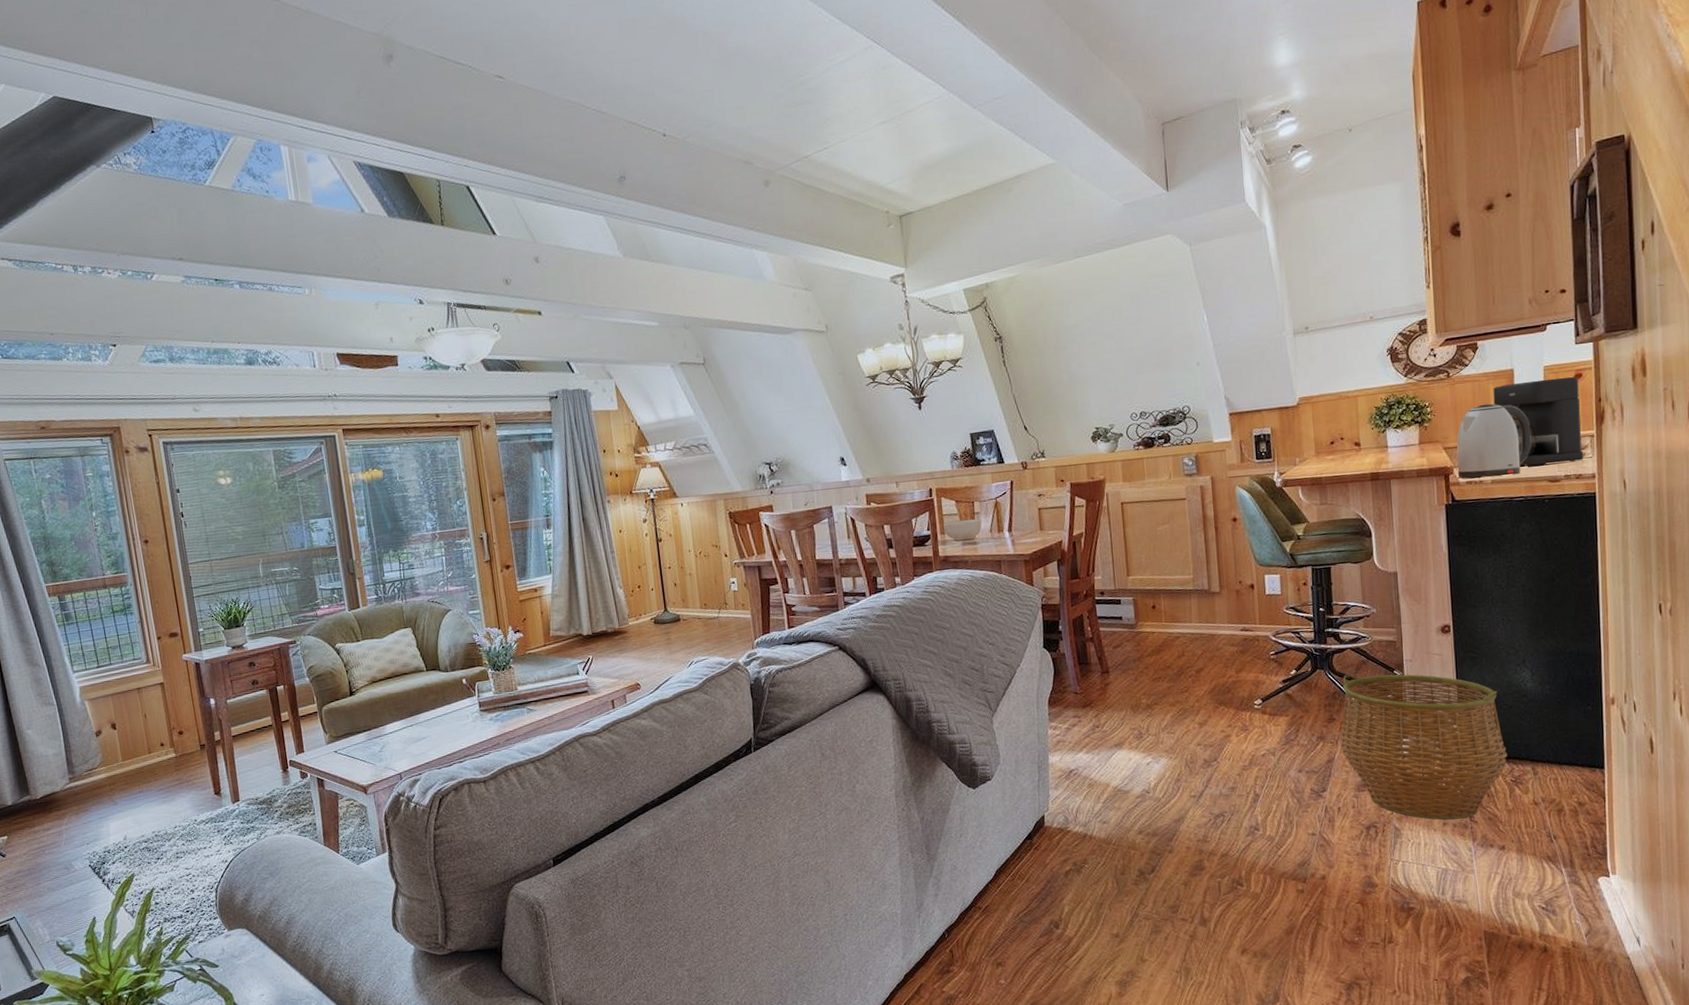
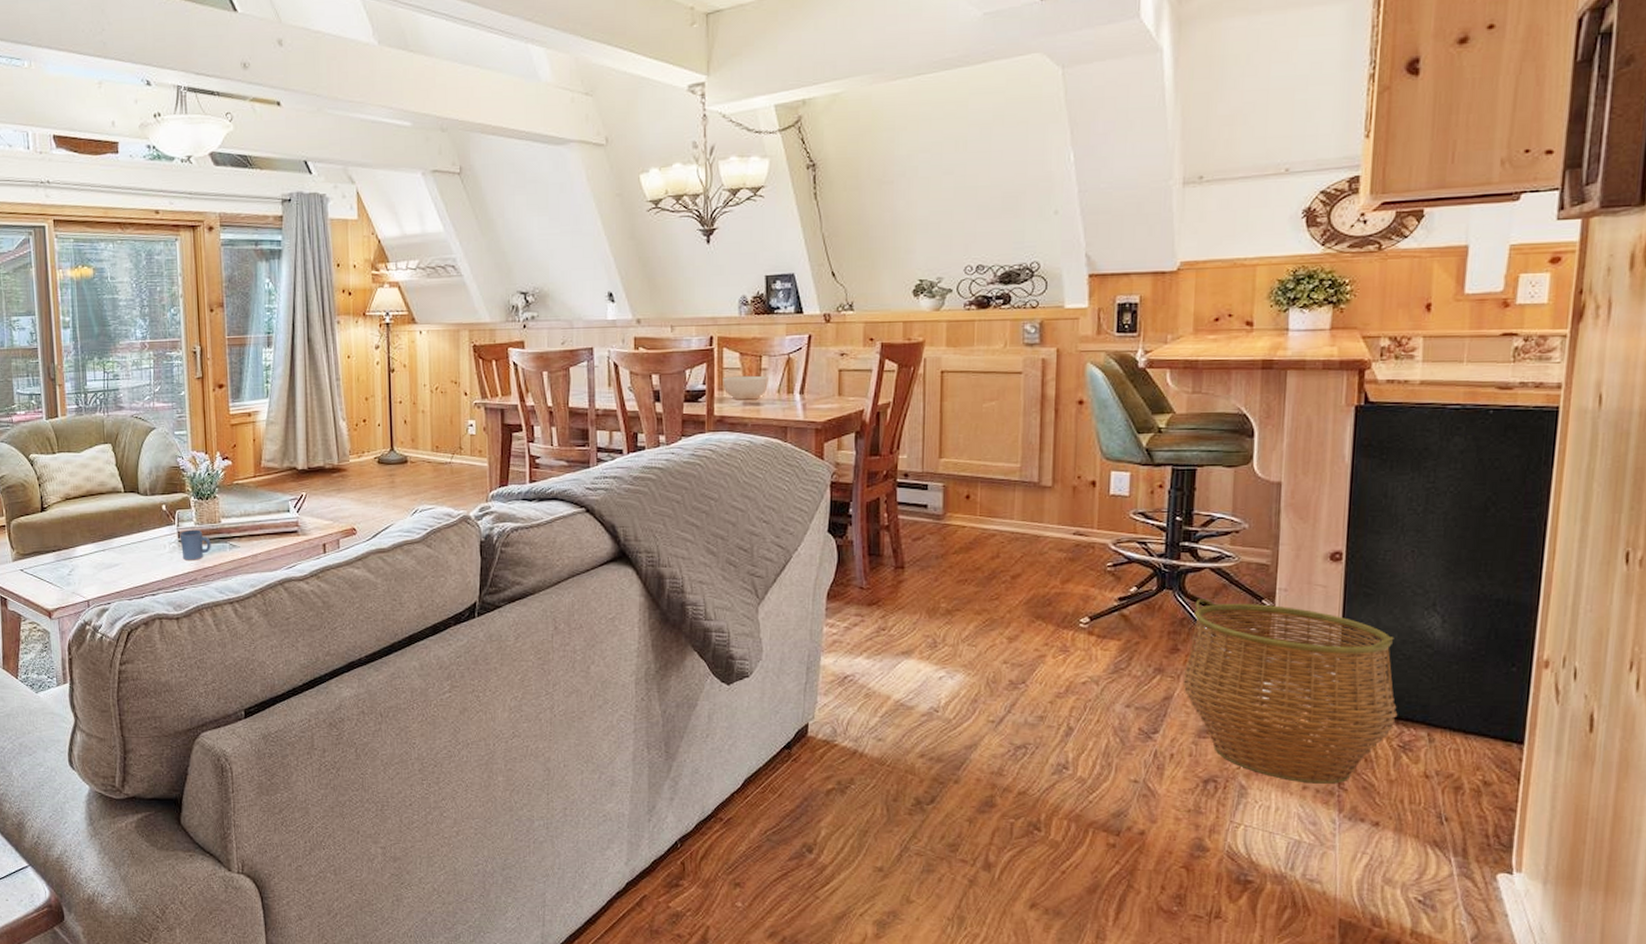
mug: none [480,698,511,728] -> present [179,529,211,562]
kettle: present [1456,403,1531,479] -> none [1376,286,1482,377]
coffee maker: present [1493,376,1584,467] -> none [1436,260,1555,369]

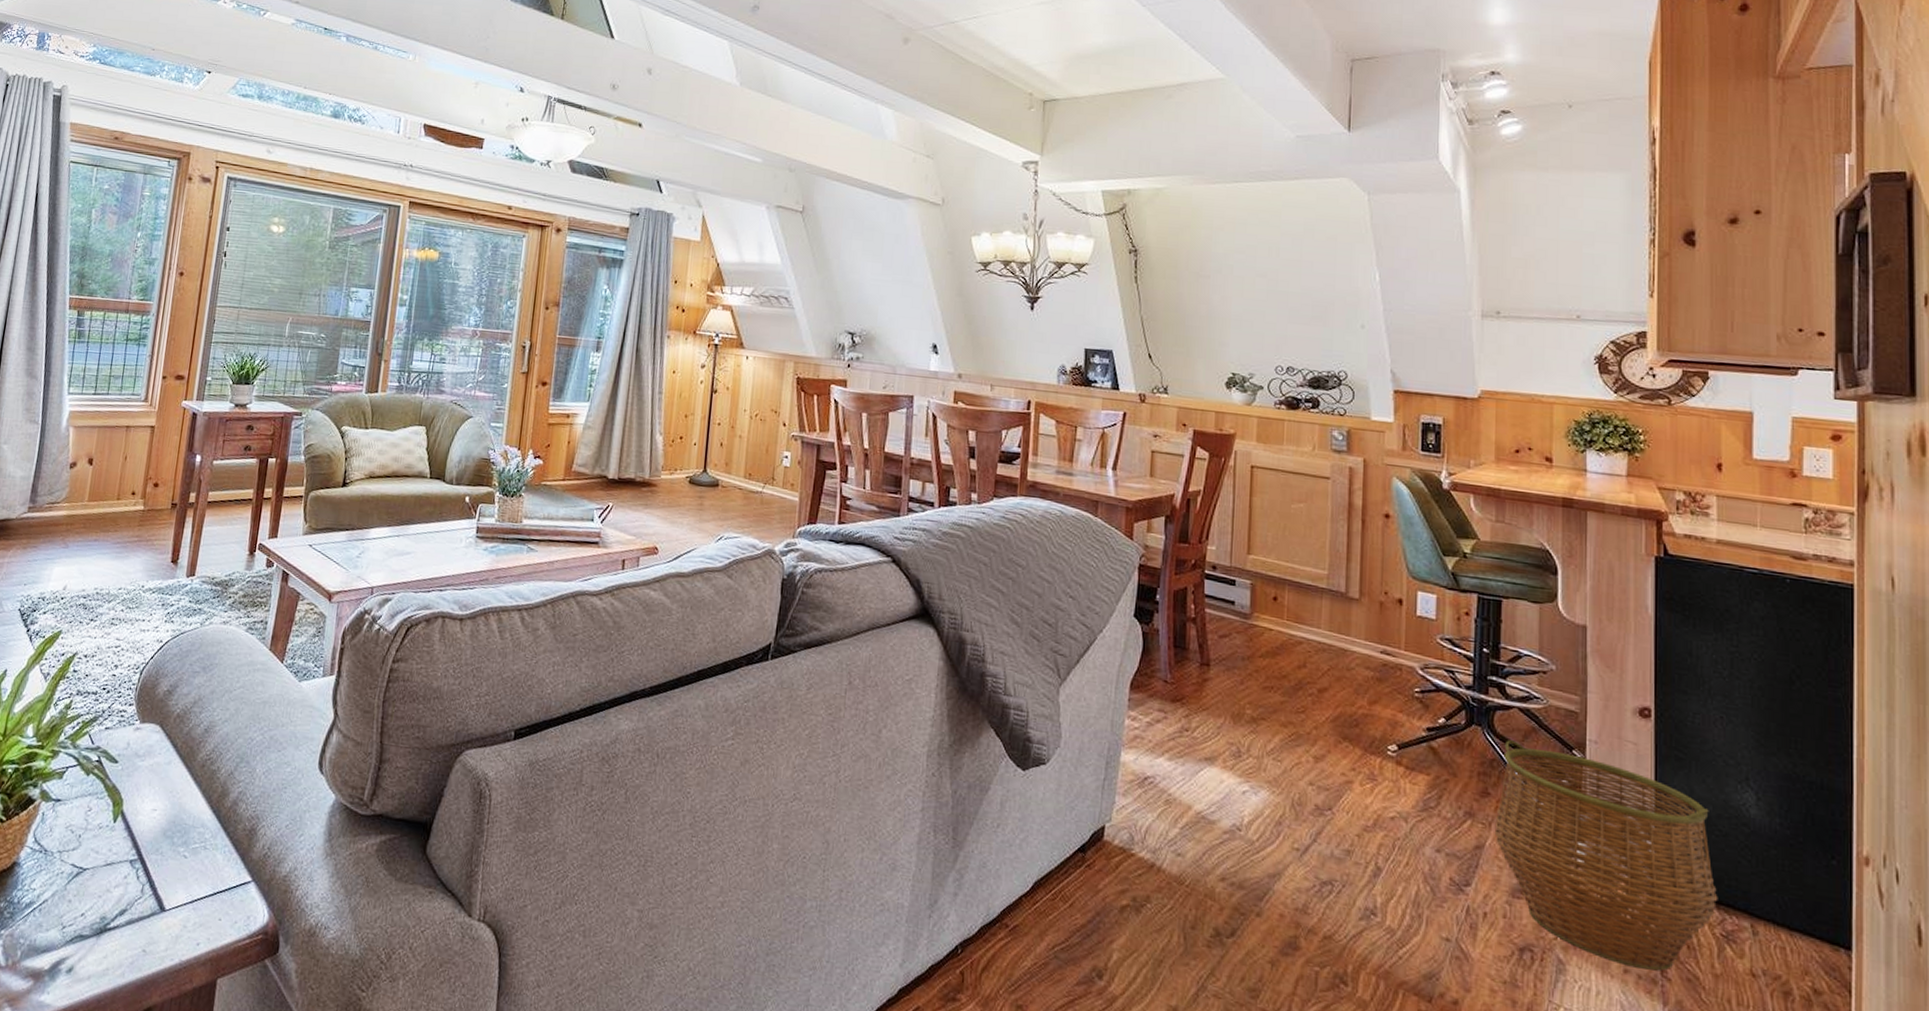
mug: present [179,529,211,562] -> none [477,526,509,560]
bowl: present [723,375,768,400] -> none [1037,442,1082,470]

